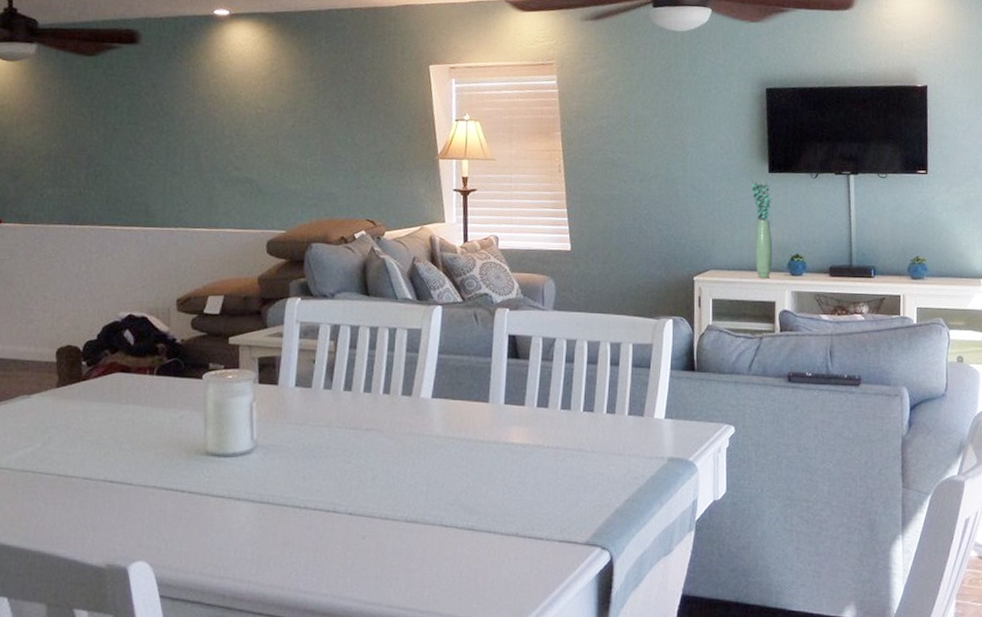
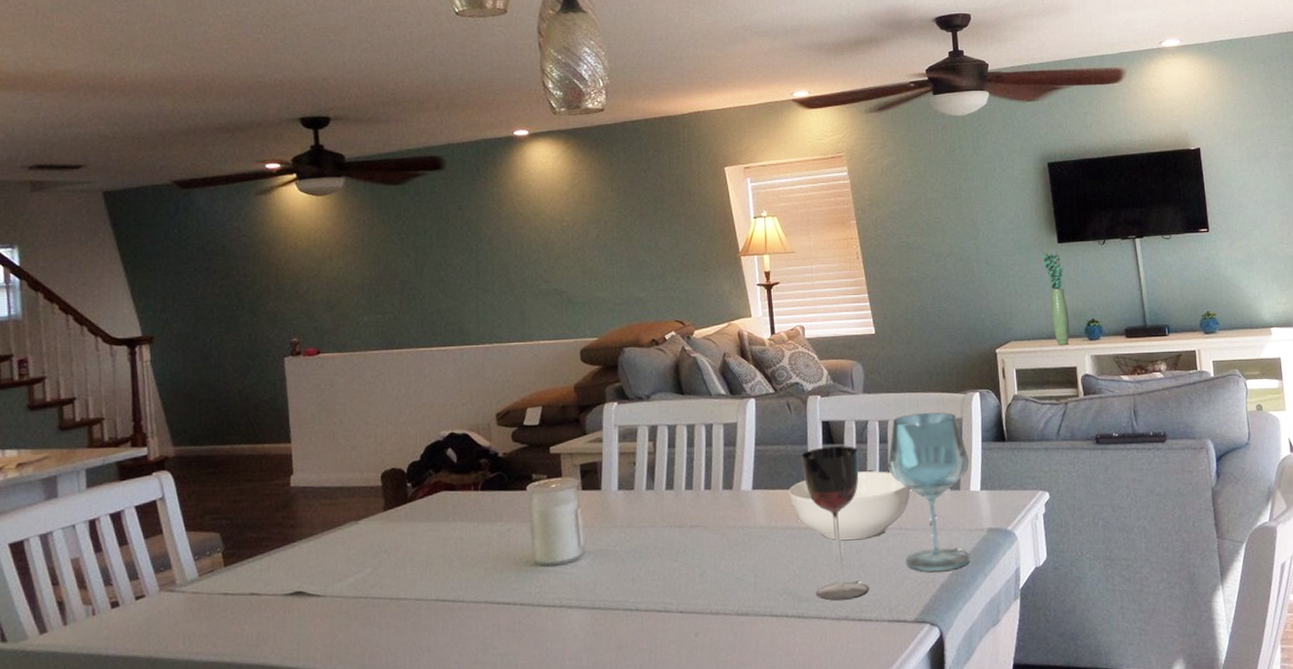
bowl: none [467,389,593,458] -> present [787,471,910,541]
wineglass: none [484,361,543,516] -> present [801,446,868,601]
wine glass: none [572,335,656,497] -> present [888,412,970,573]

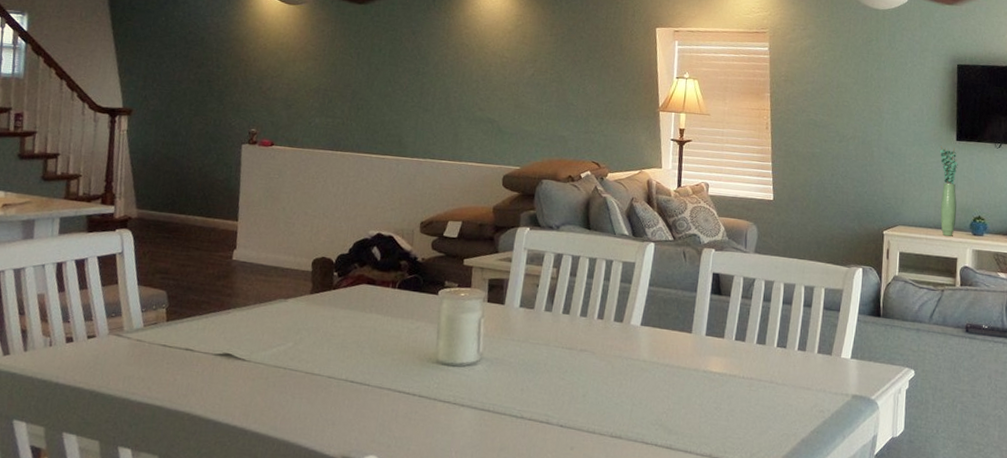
bowl: present [787,471,910,541] -> none [672,324,785,387]
wineglass: present [801,446,868,601] -> none [685,296,742,439]
wine glass: present [888,412,970,573] -> none [768,278,844,428]

